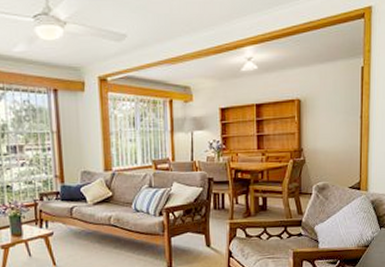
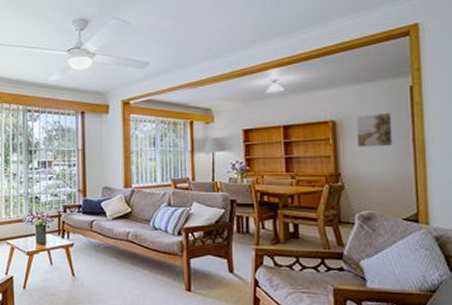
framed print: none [317,91,346,124] -> present [355,112,393,147]

